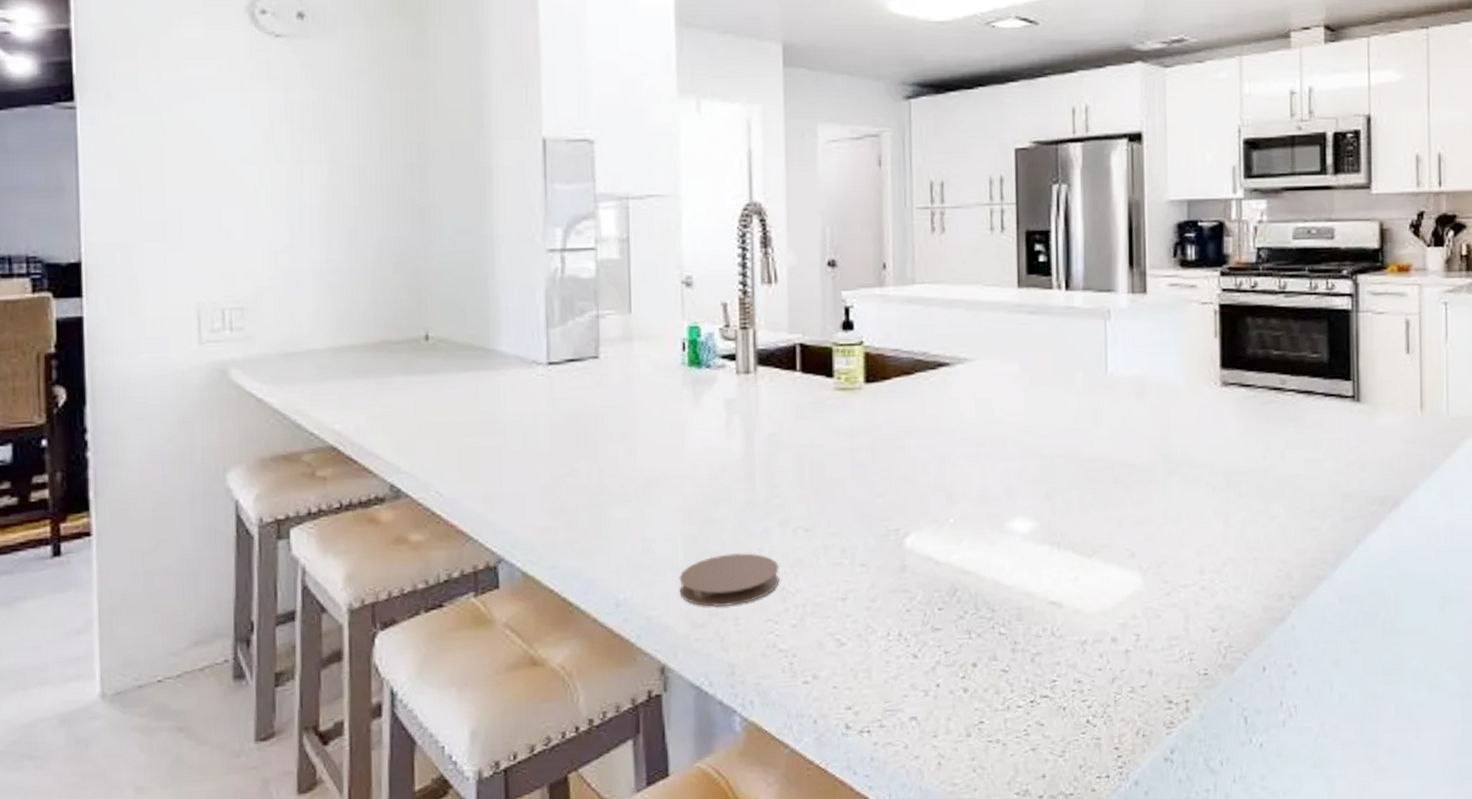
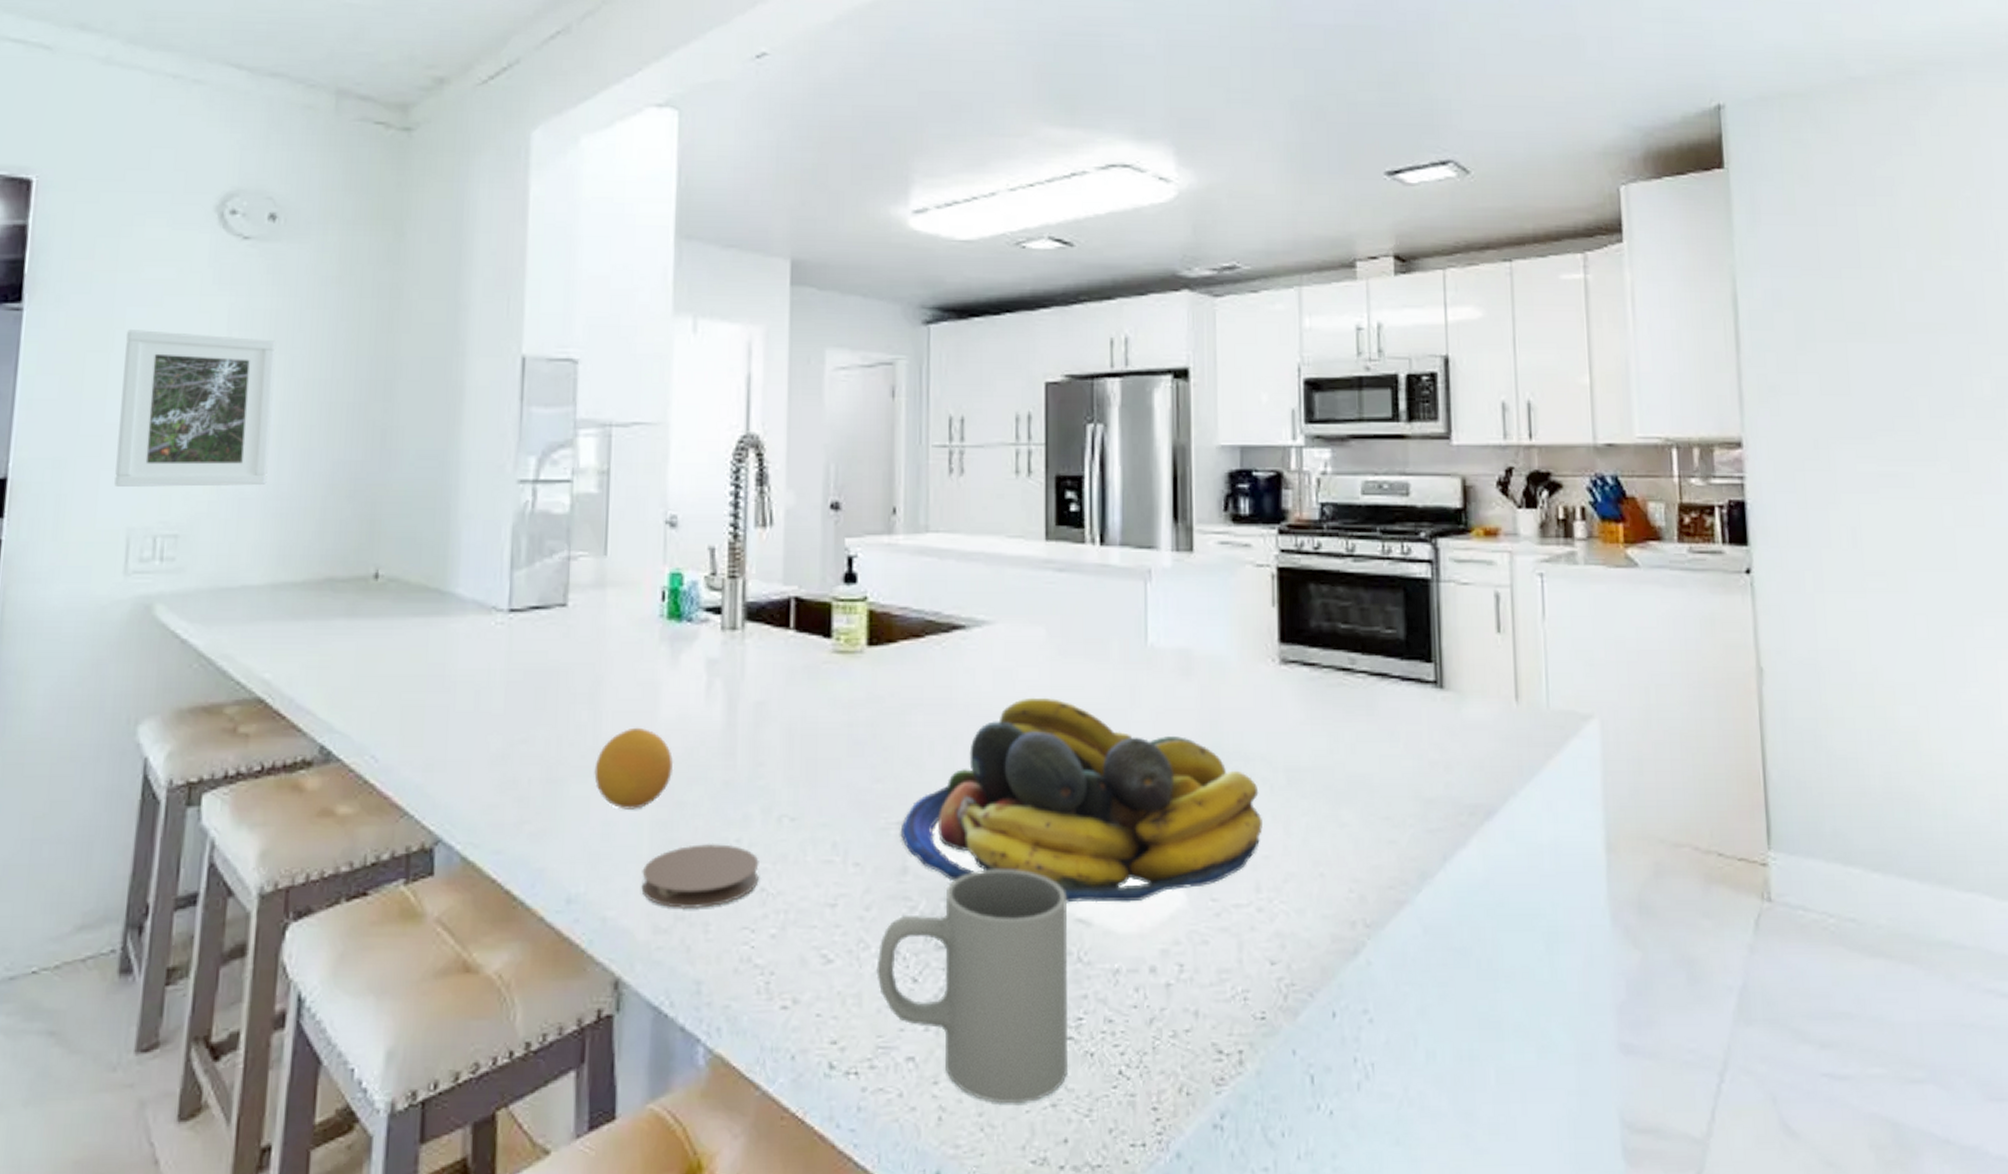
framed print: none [176,124,320,266] -> present [114,330,277,487]
fruit: none [632,459,701,528] -> present [594,727,674,810]
mug: none [882,563,1044,750] -> present [876,869,1067,1104]
fruit bowl: none [899,421,1206,589] -> present [900,697,1262,903]

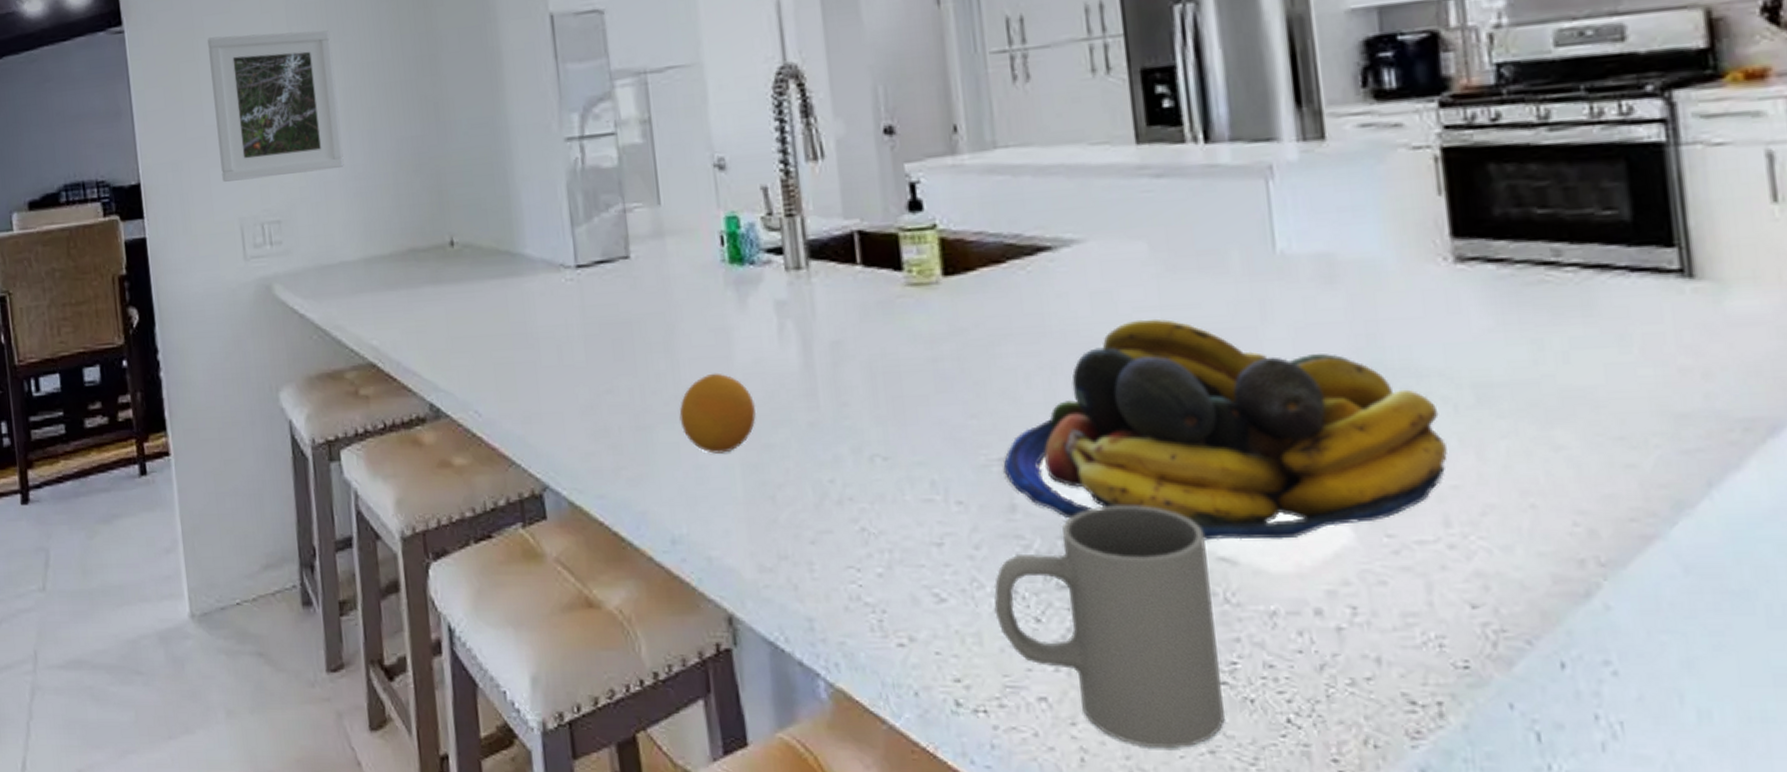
coaster: present [641,843,759,910] -> none [739,484,858,549]

